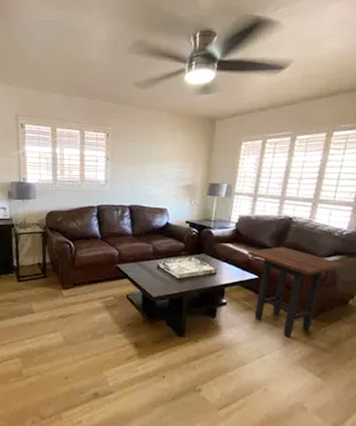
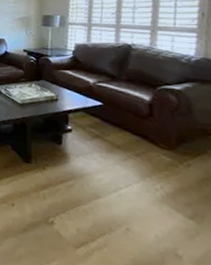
side table: present [247,247,346,338] -> none [88,73,201,171]

